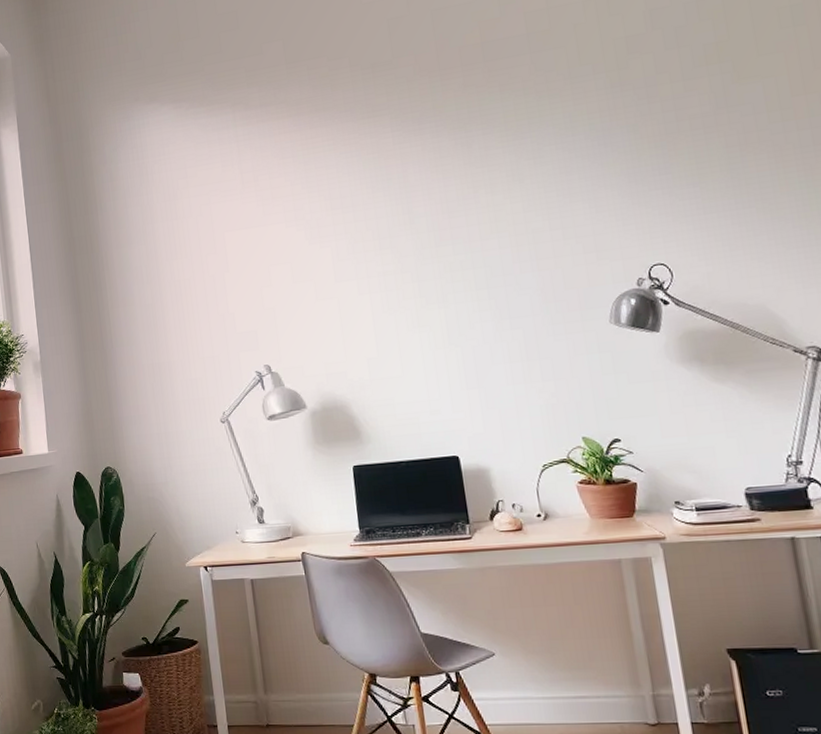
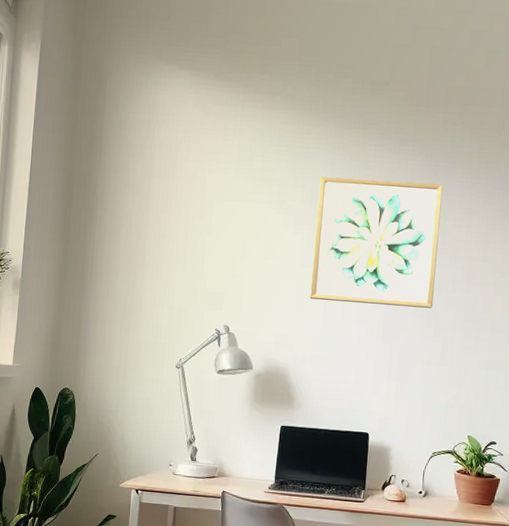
wall art: none [336,155,501,316] -> present [310,176,443,308]

